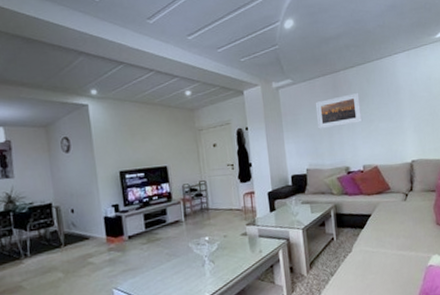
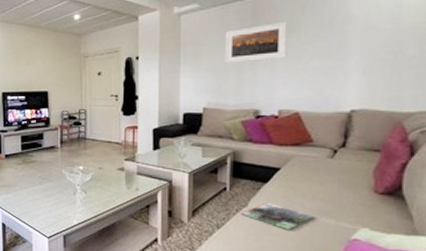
magazine: none [348,245,401,268] -> present [242,202,315,231]

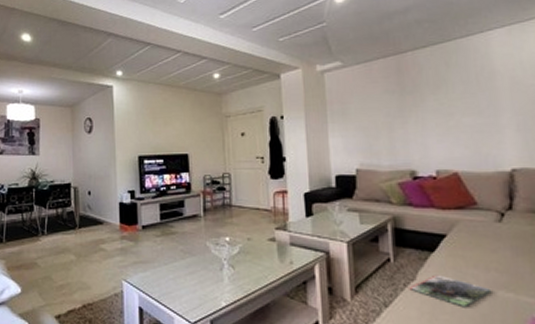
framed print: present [224,21,288,63] -> none [371,78,438,122]

